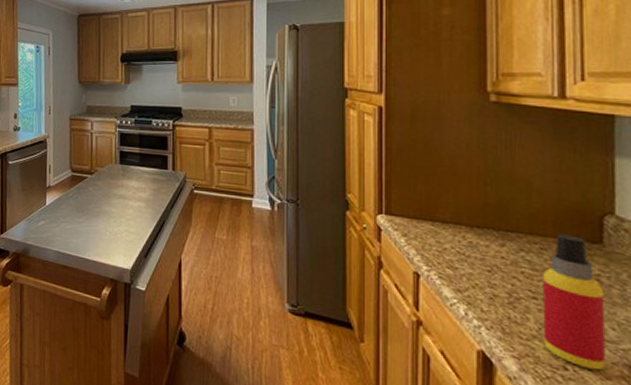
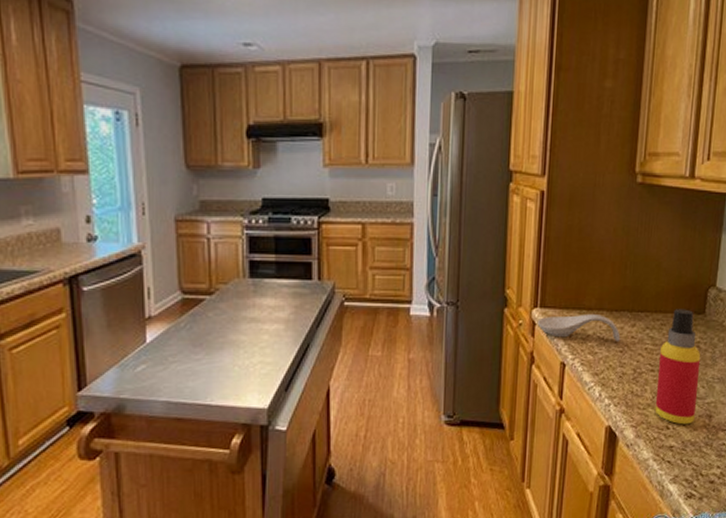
spoon rest: none [383,224,487,261] -> present [537,313,621,343]

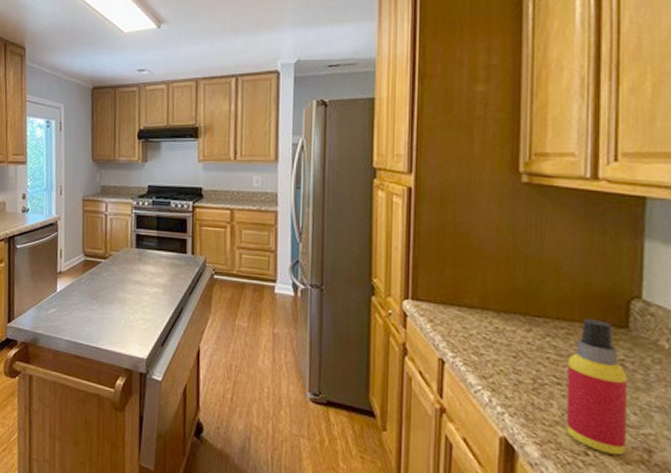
spoon rest: present [537,313,621,343] -> none [409,310,513,347]

